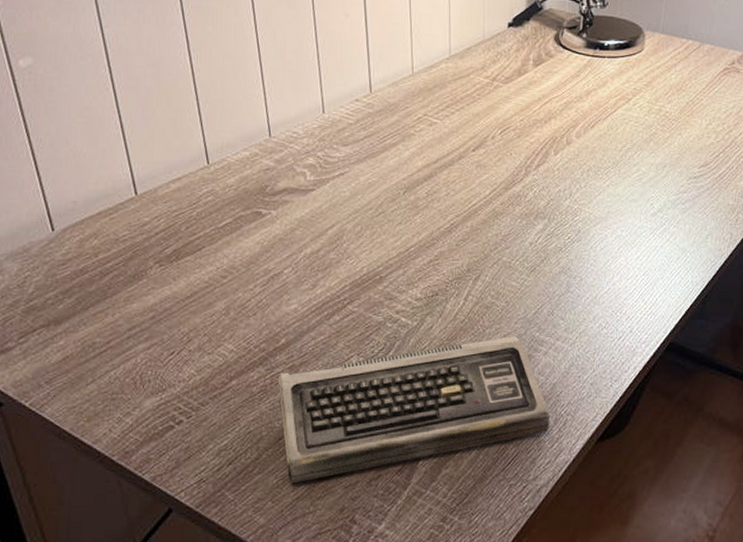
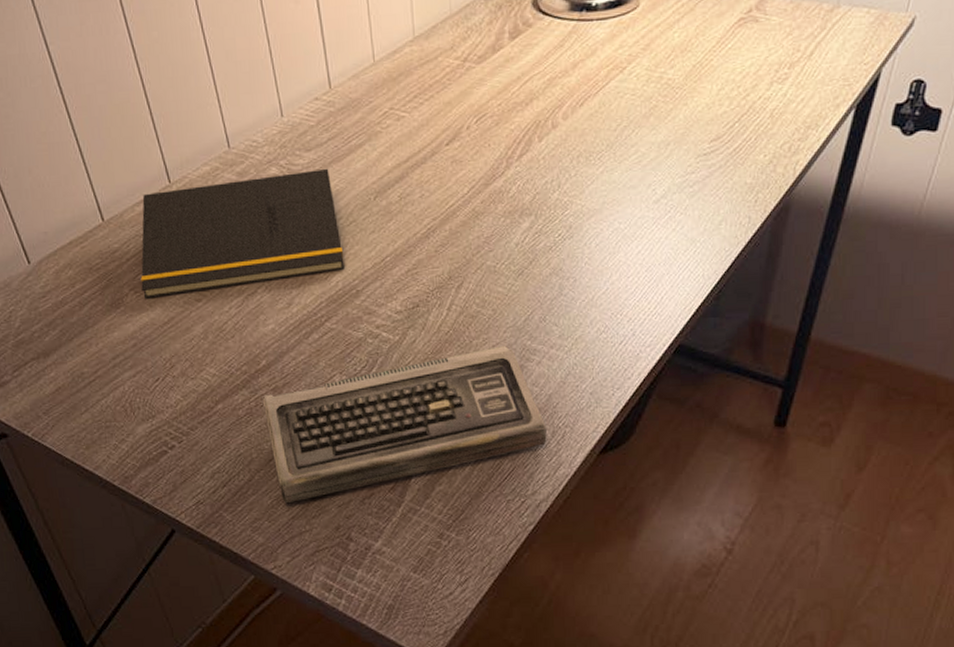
notepad: none [167,162,371,272] -> present [140,168,345,299]

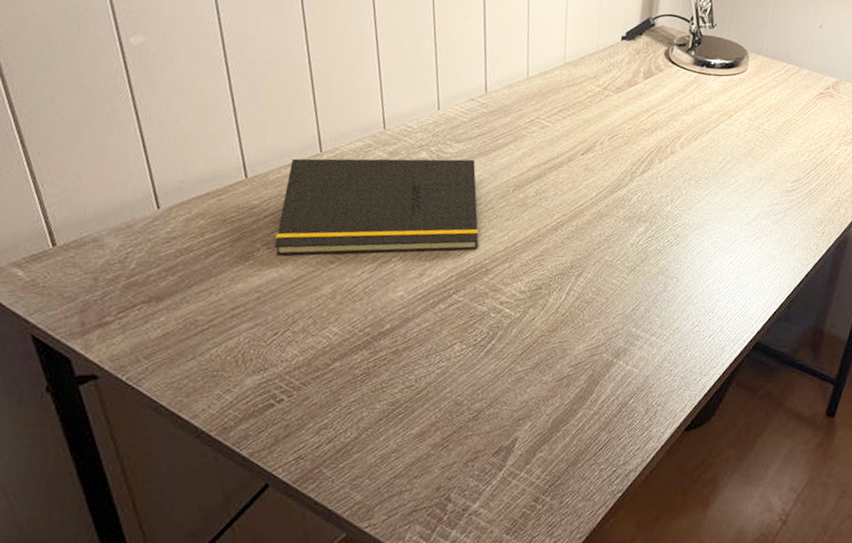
keyboard: present [262,345,547,504] -> none [381,329,642,463]

